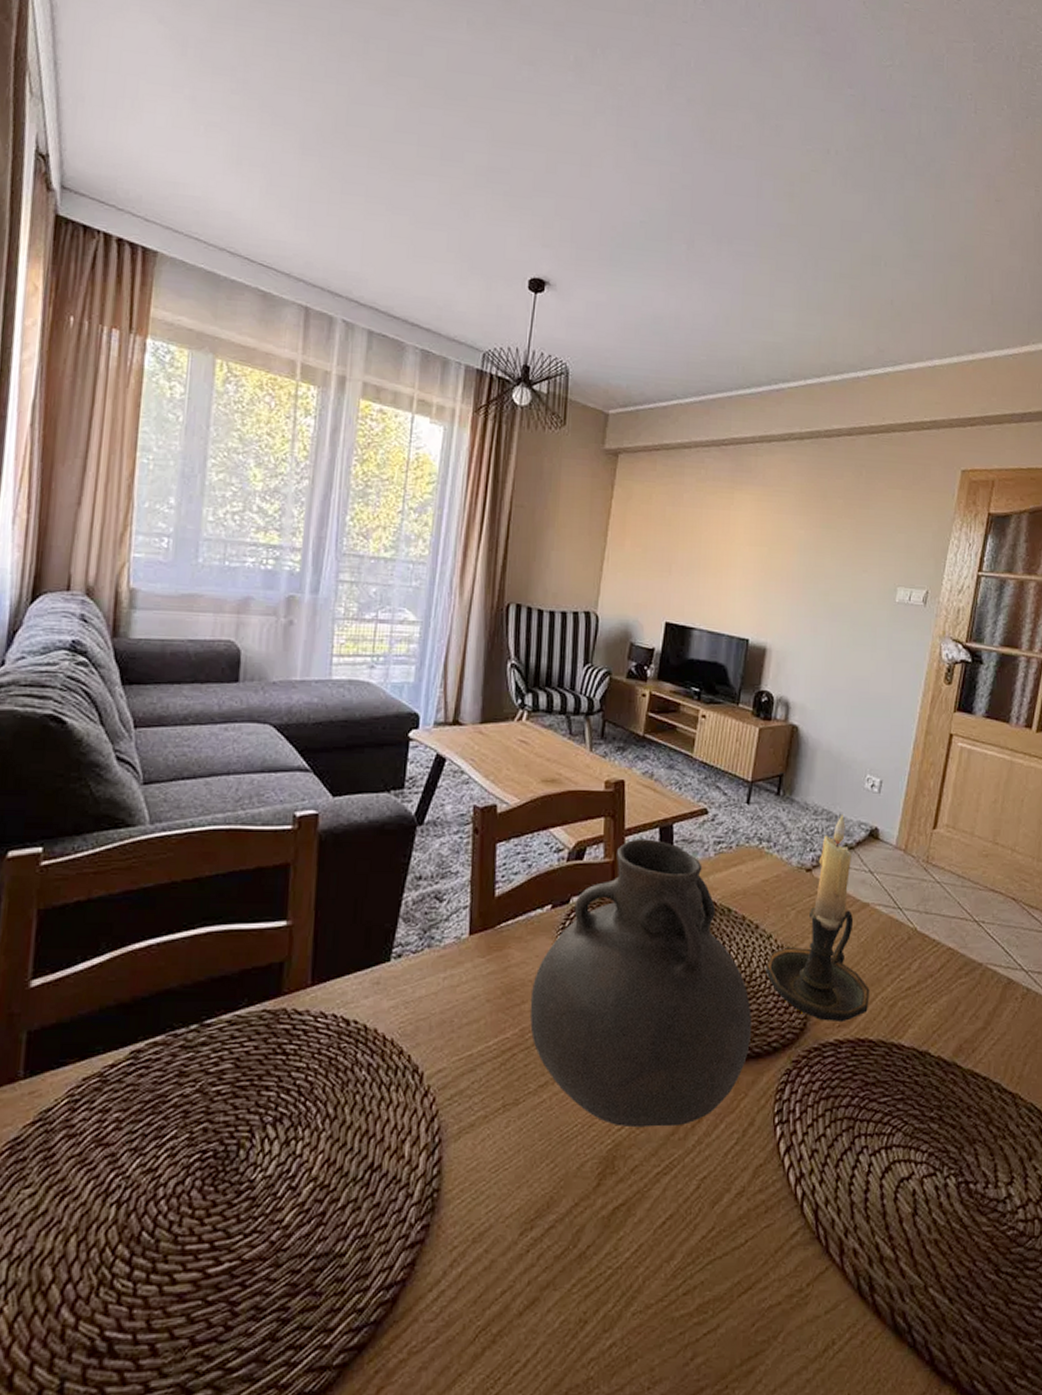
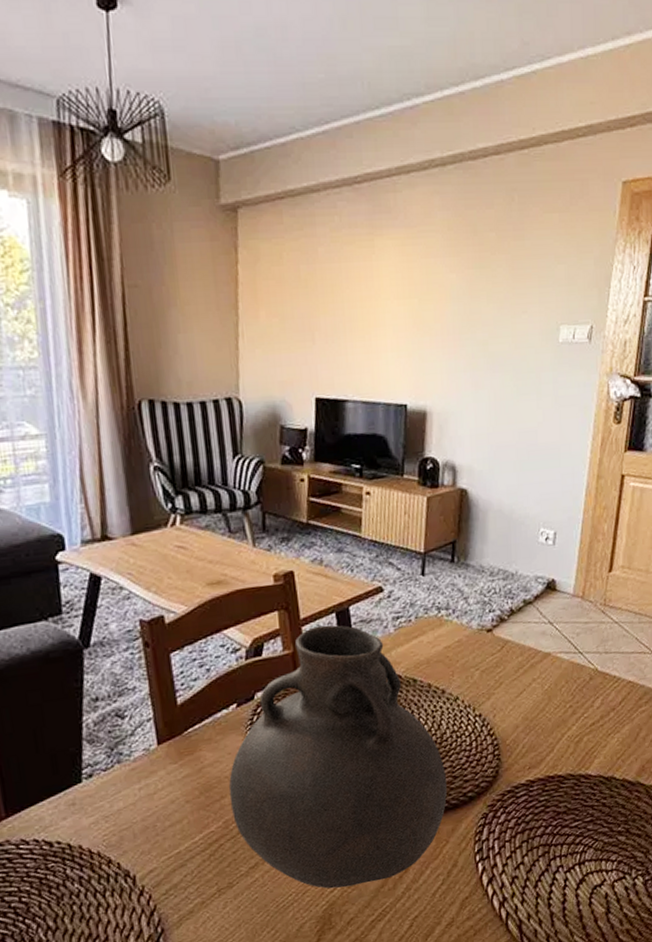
candle holder: present [766,814,870,1023] -> none [455,572,556,766]

